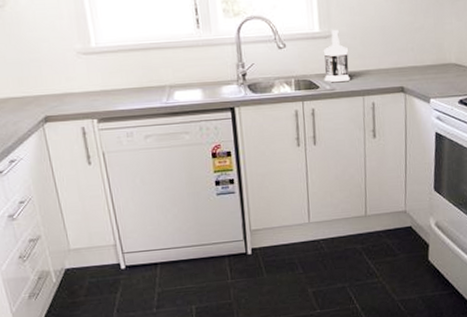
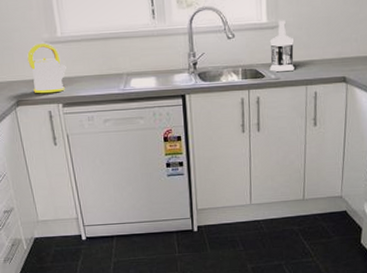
kettle: none [57,53,102,109] -> present [27,42,66,94]

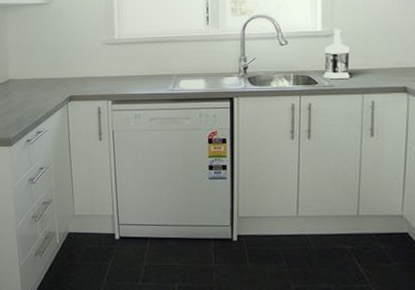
kettle: present [27,42,66,94] -> none [85,44,120,91]

